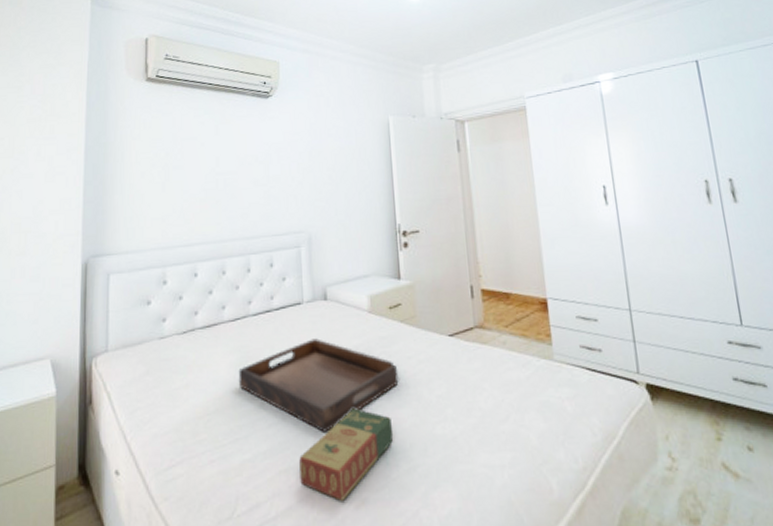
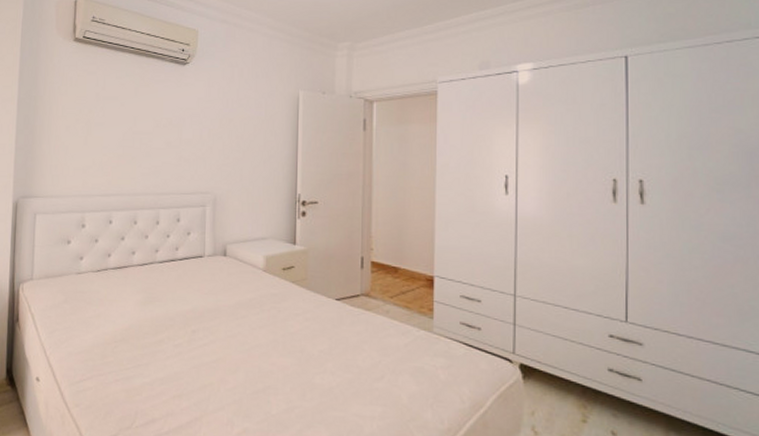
serving tray: present [238,338,399,432] -> none [143,288,286,369]
book: present [299,408,394,501] -> none [191,352,277,427]

